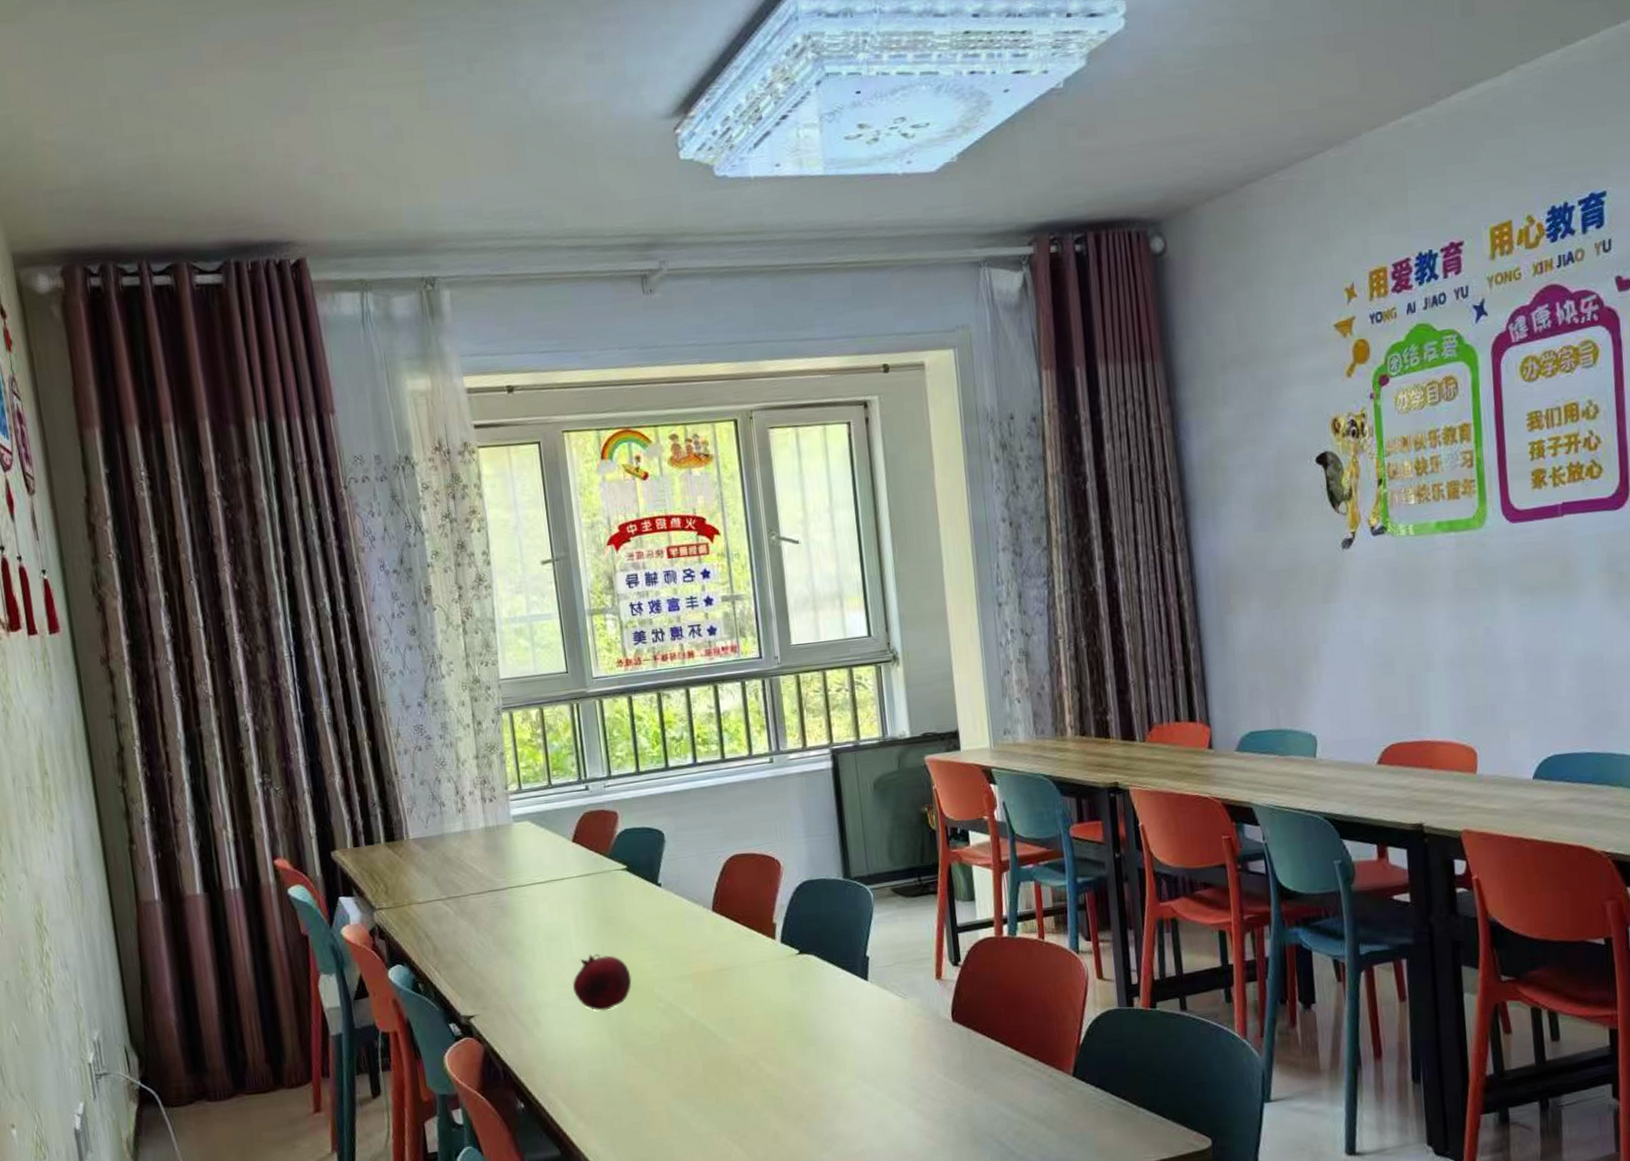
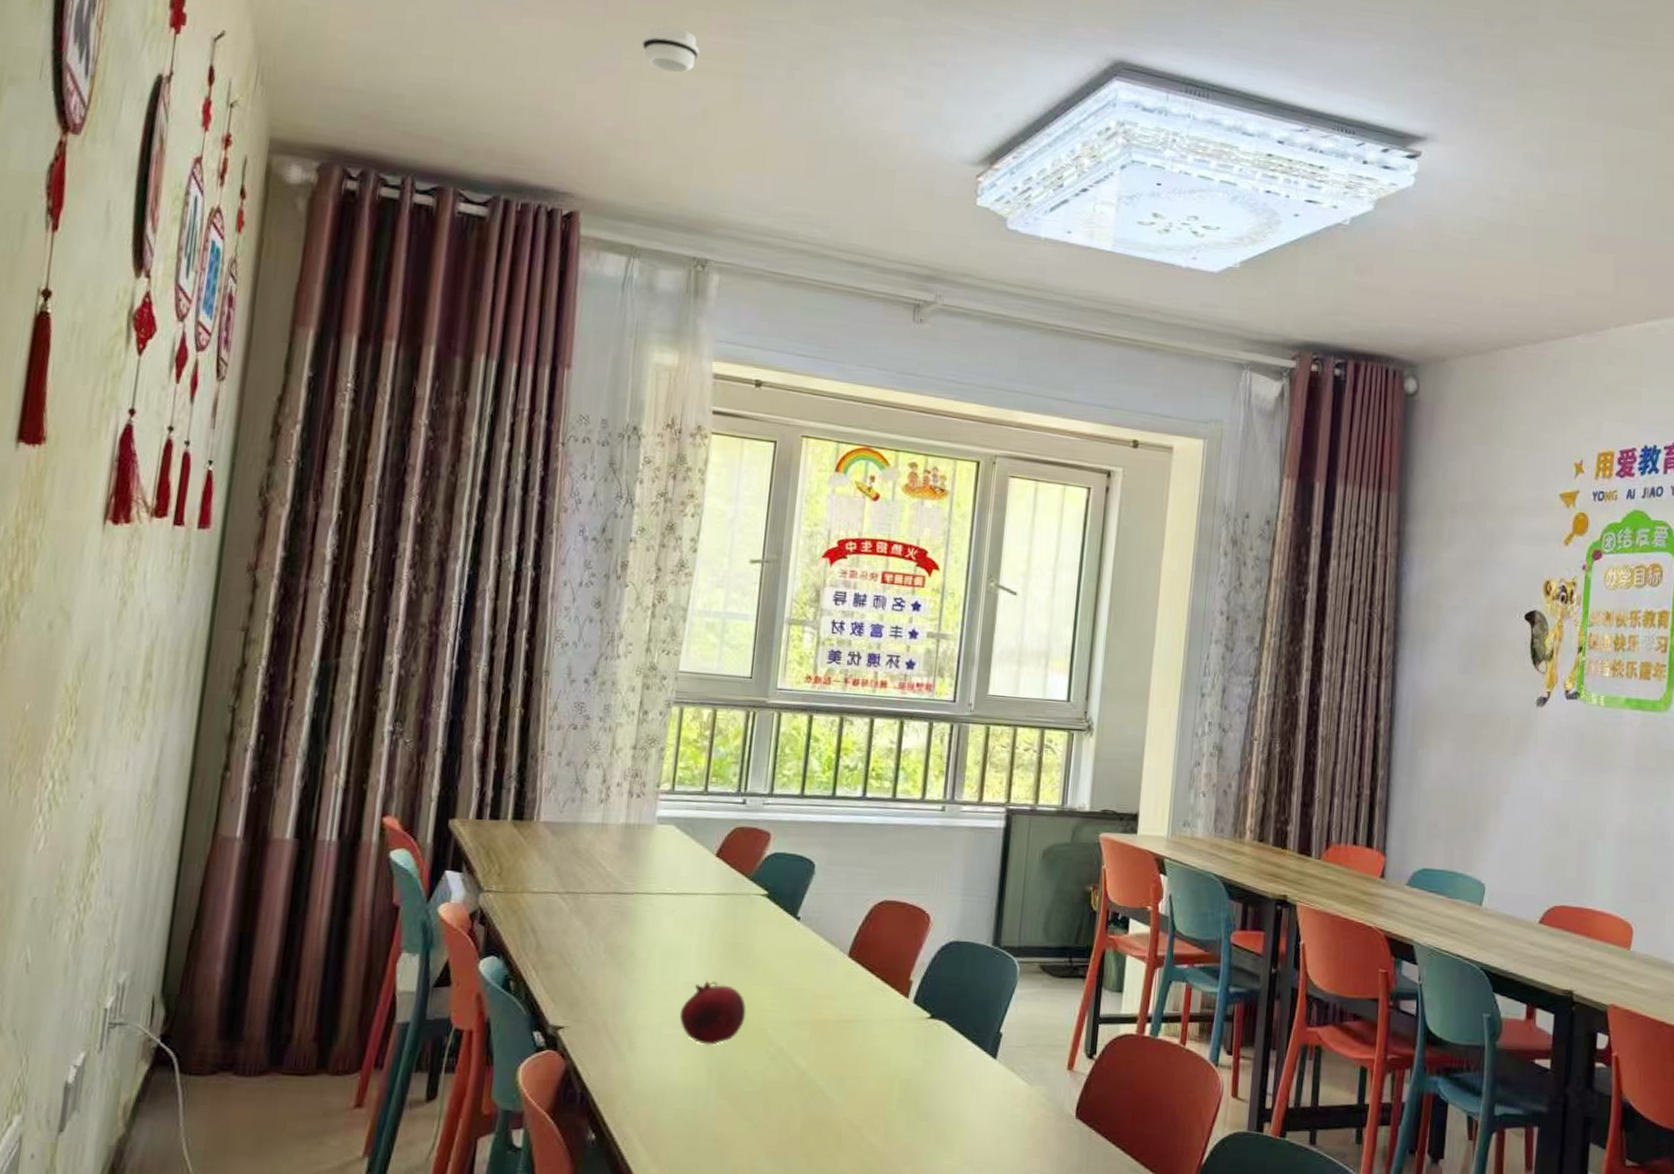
smoke detector: none [322,47,380,96] -> present [642,24,701,74]

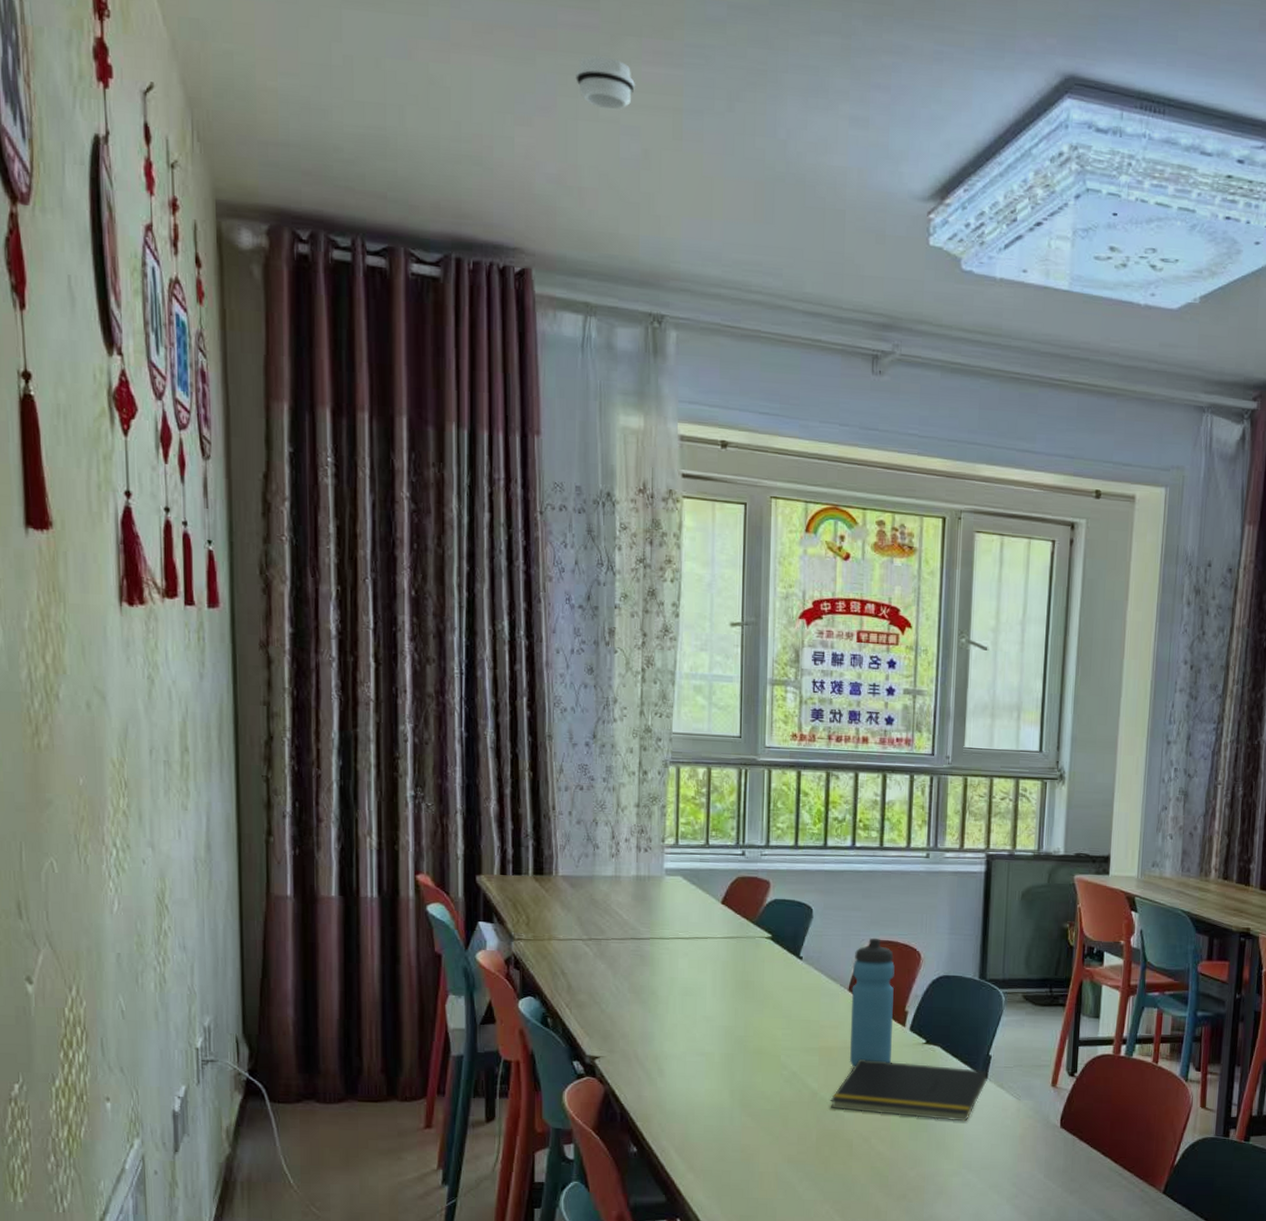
fruit: present [679,981,746,1045] -> none [701,1015,760,1070]
notepad: none [819,1035,999,1110] -> present [830,1059,989,1122]
water bottle: none [843,897,901,1044] -> present [849,937,895,1067]

